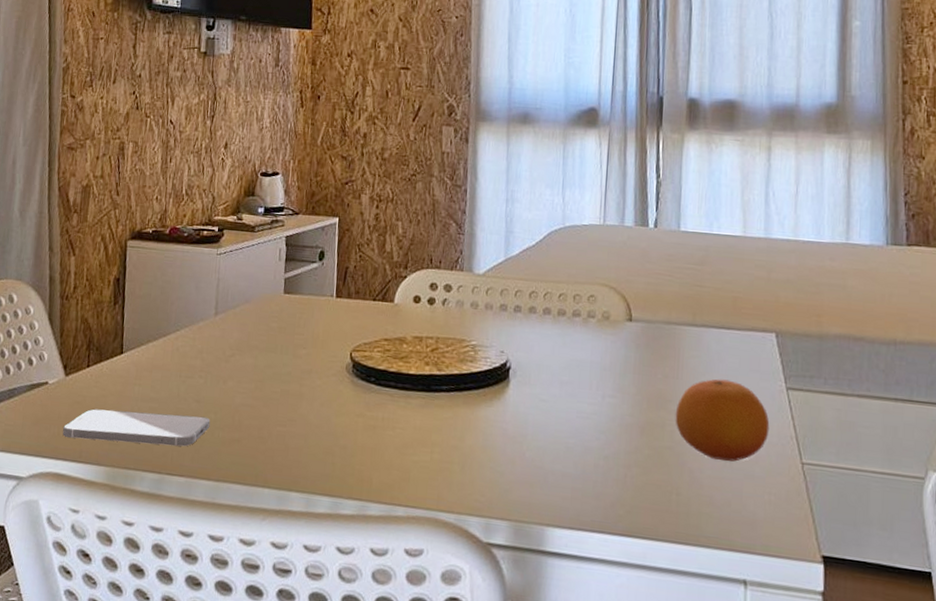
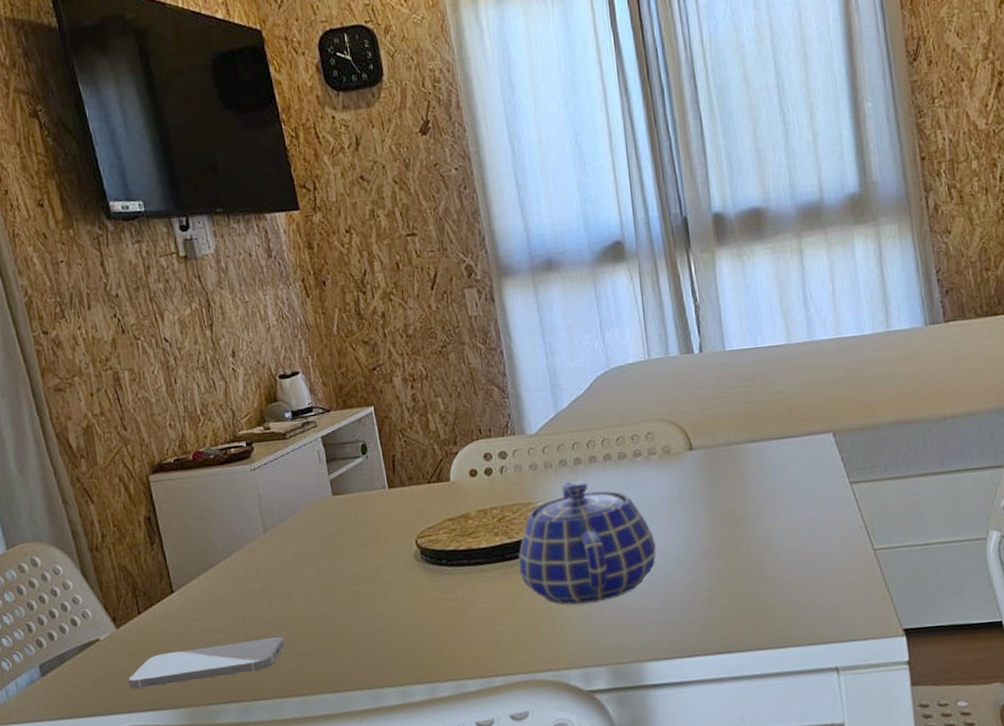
teapot: none [441,326,580,454] -> present [518,481,657,605]
fruit: present [675,379,770,462] -> none [748,486,840,564]

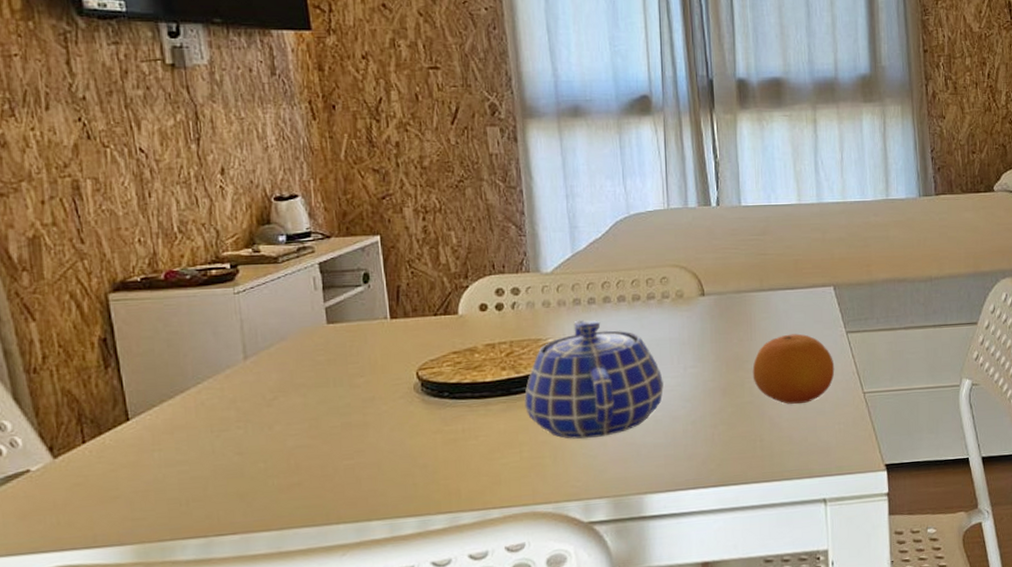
smartphone: present [128,636,286,689] -> none [64,467,261,525]
fruit: none [748,486,840,564] -> present [752,333,835,404]

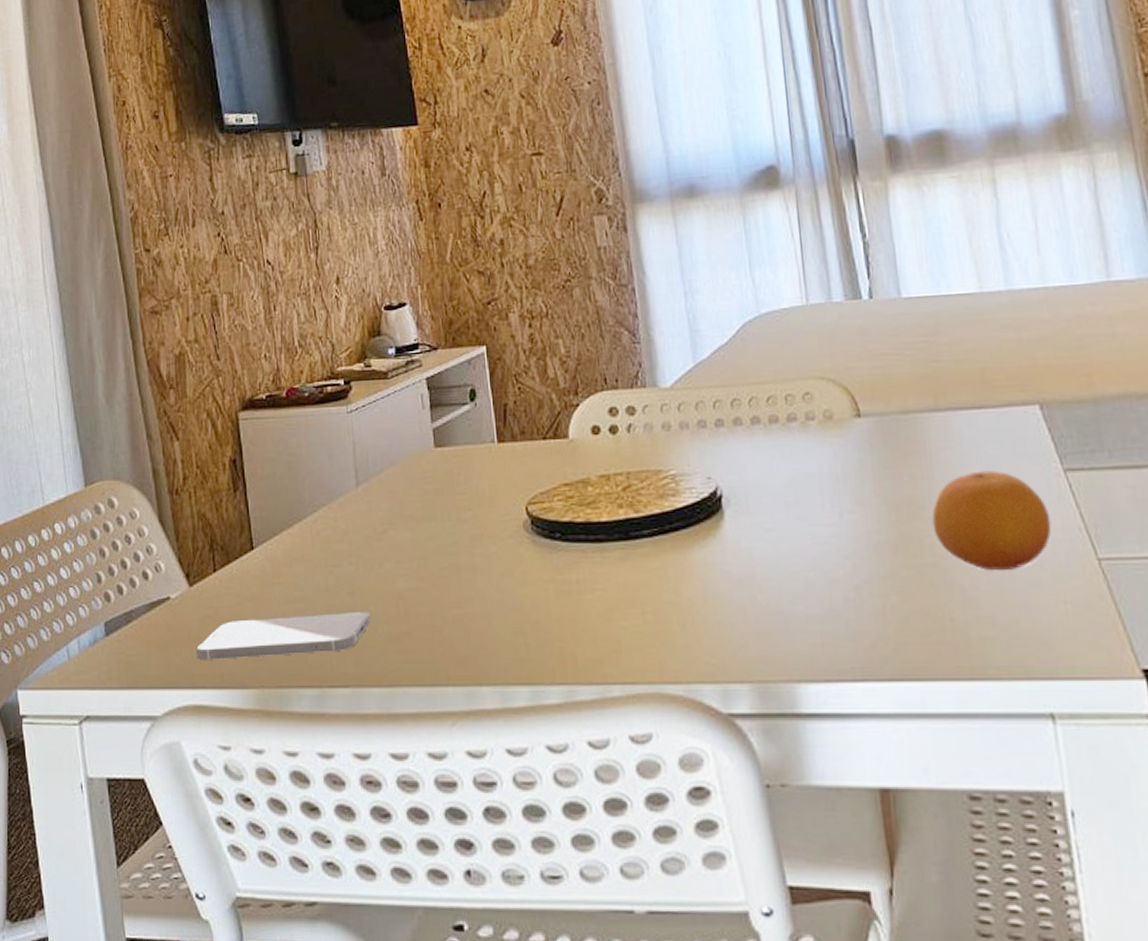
smartphone: none [64,467,261,525] -> present [196,611,371,660]
teapot: present [524,320,664,440] -> none [645,447,815,602]

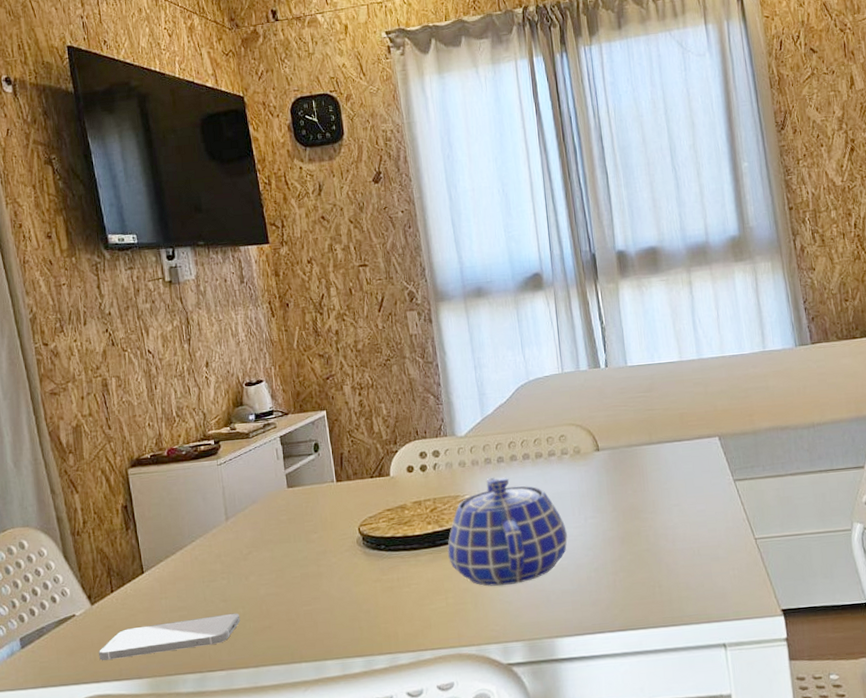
teapot: none [645,447,815,602] -> present [447,477,568,587]
fruit: present [932,470,1052,570] -> none [647,483,726,551]

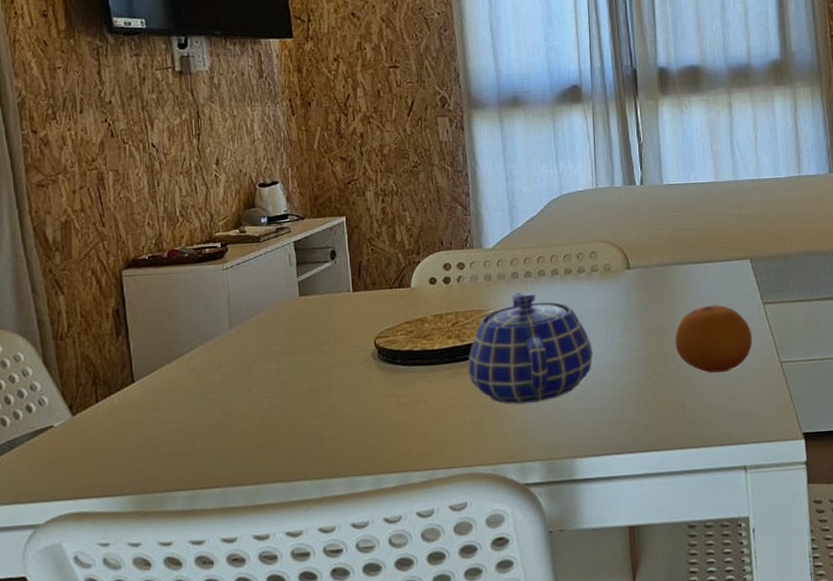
smartphone: present [99,613,241,660] -> none [78,426,240,475]
fruit: none [647,483,726,551] -> present [675,305,753,373]

